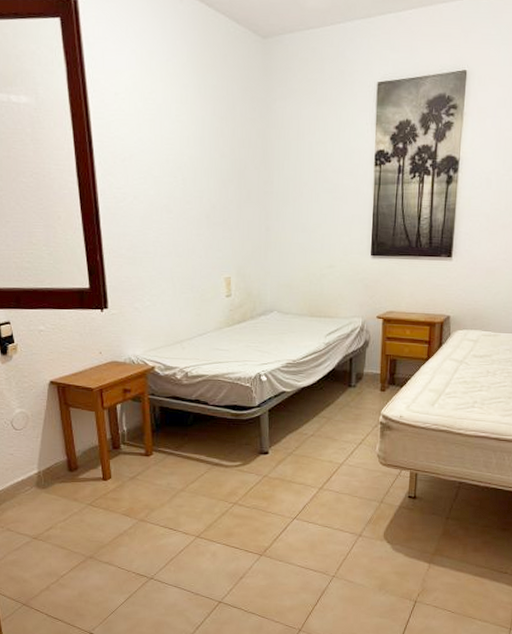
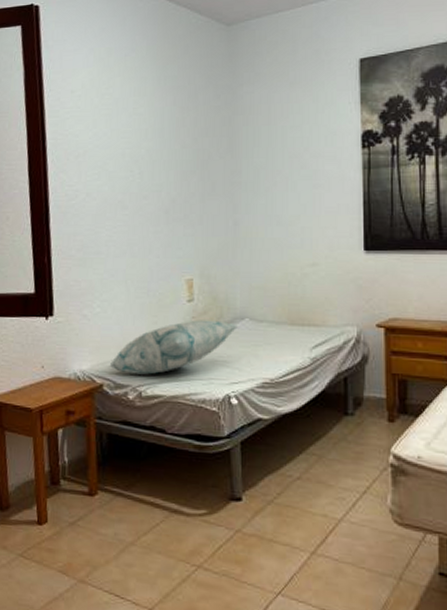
decorative pillow: none [159,312,269,358] -> present [109,320,239,375]

